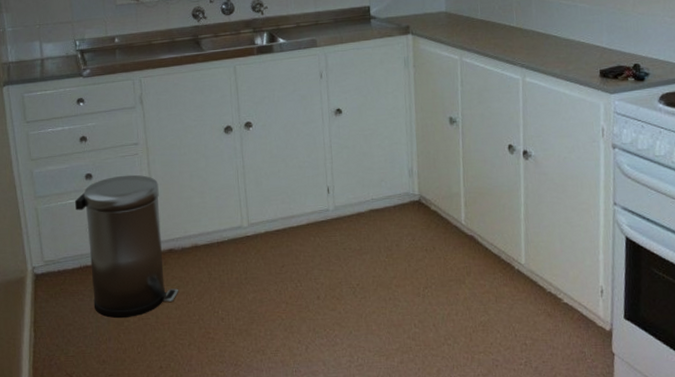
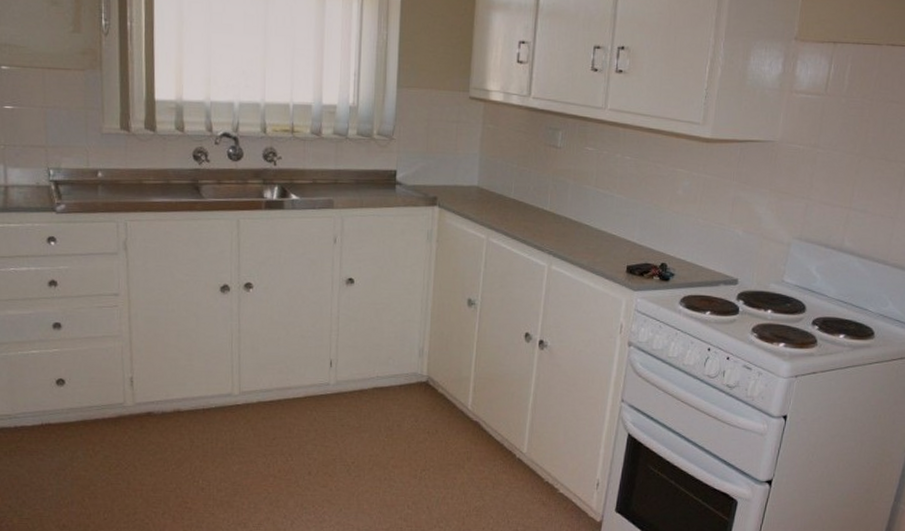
pedal bin: present [74,174,179,318] -> none [38,328,156,481]

